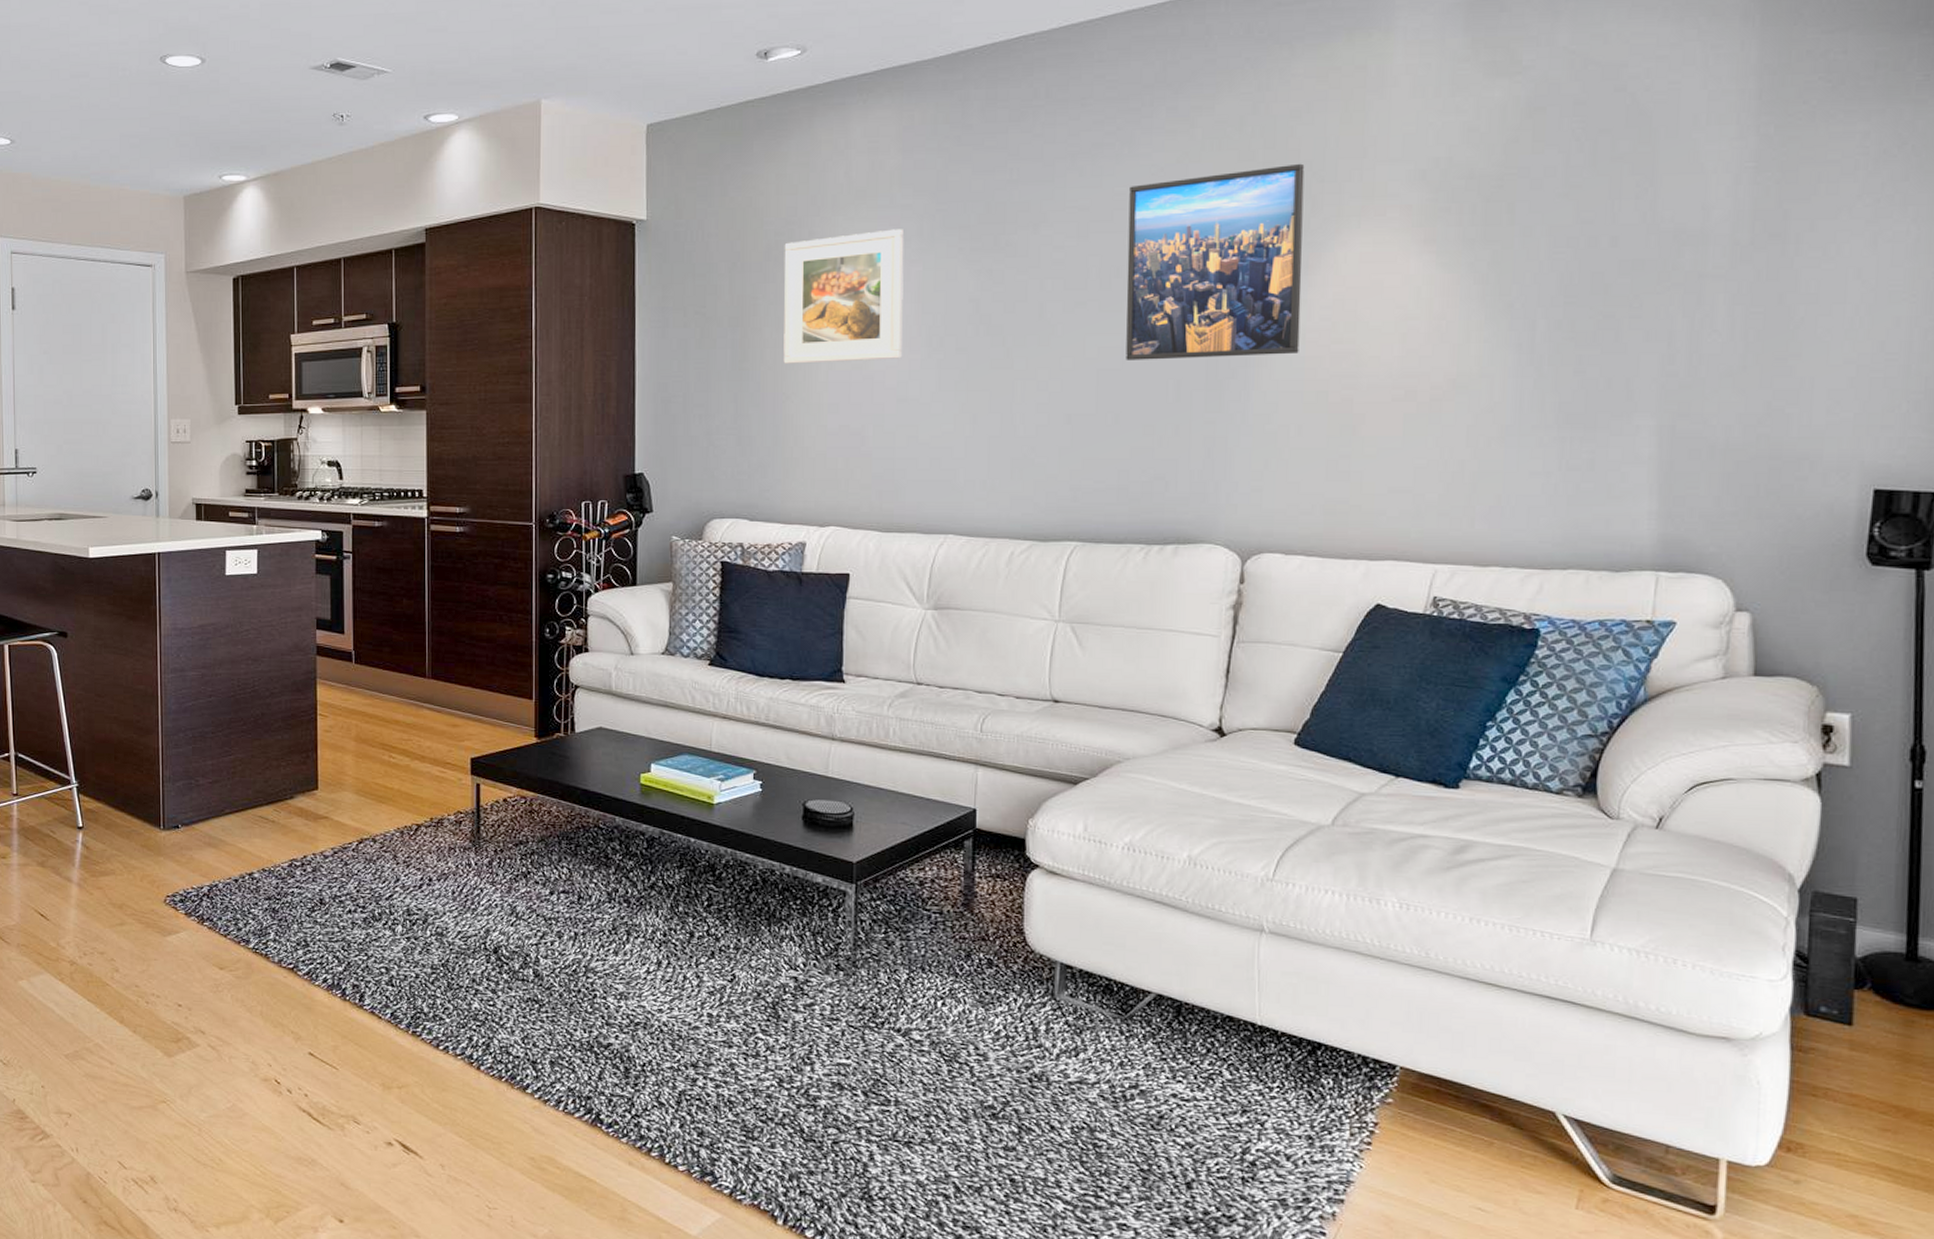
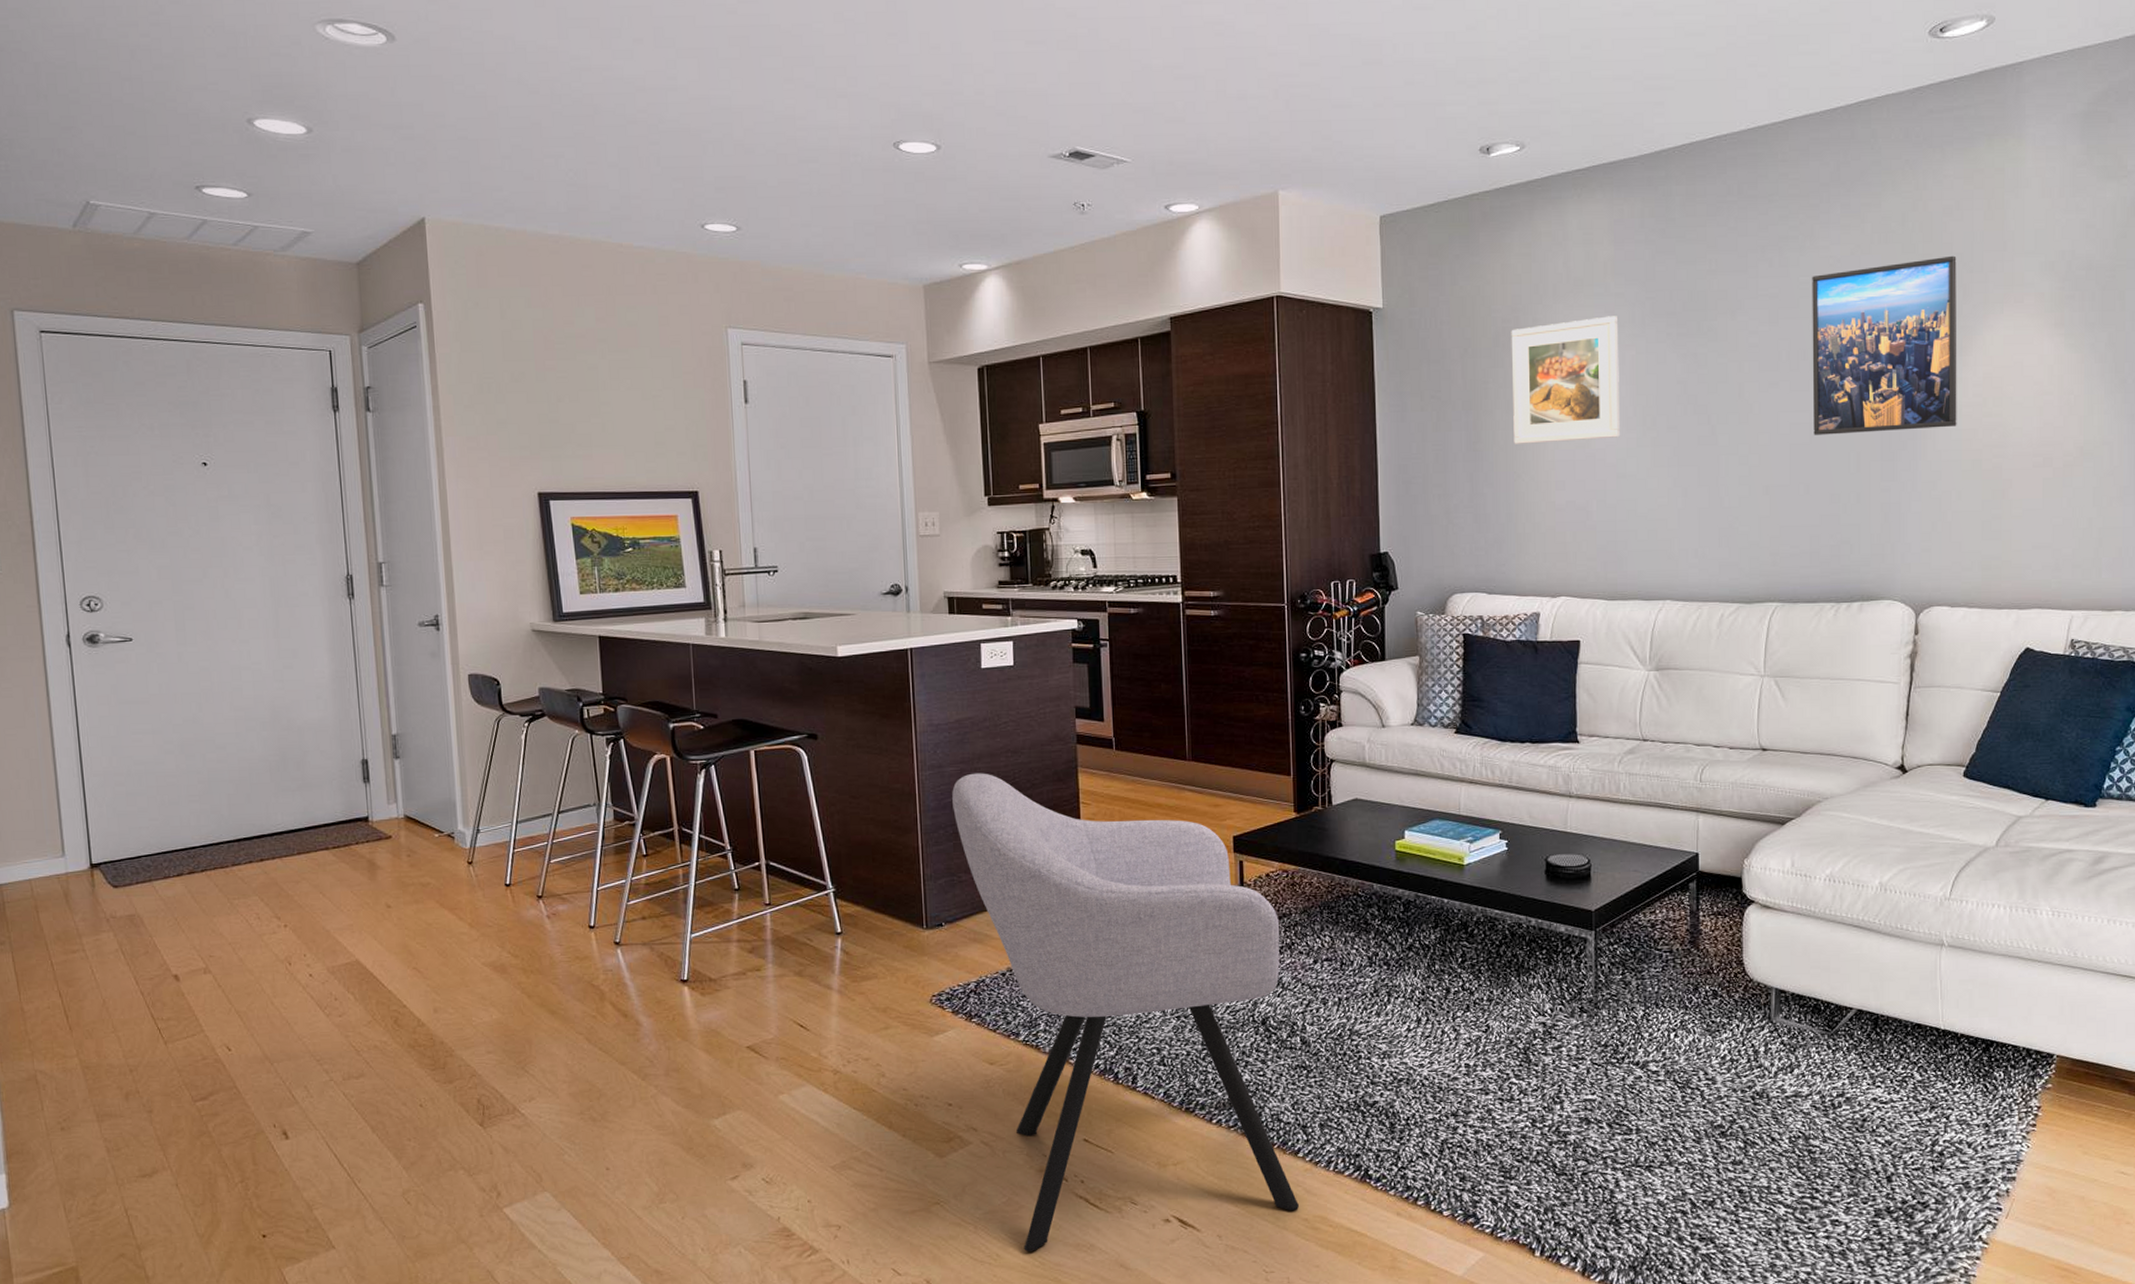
chair: none [193,678,527,1160] -> present [952,773,1300,1252]

